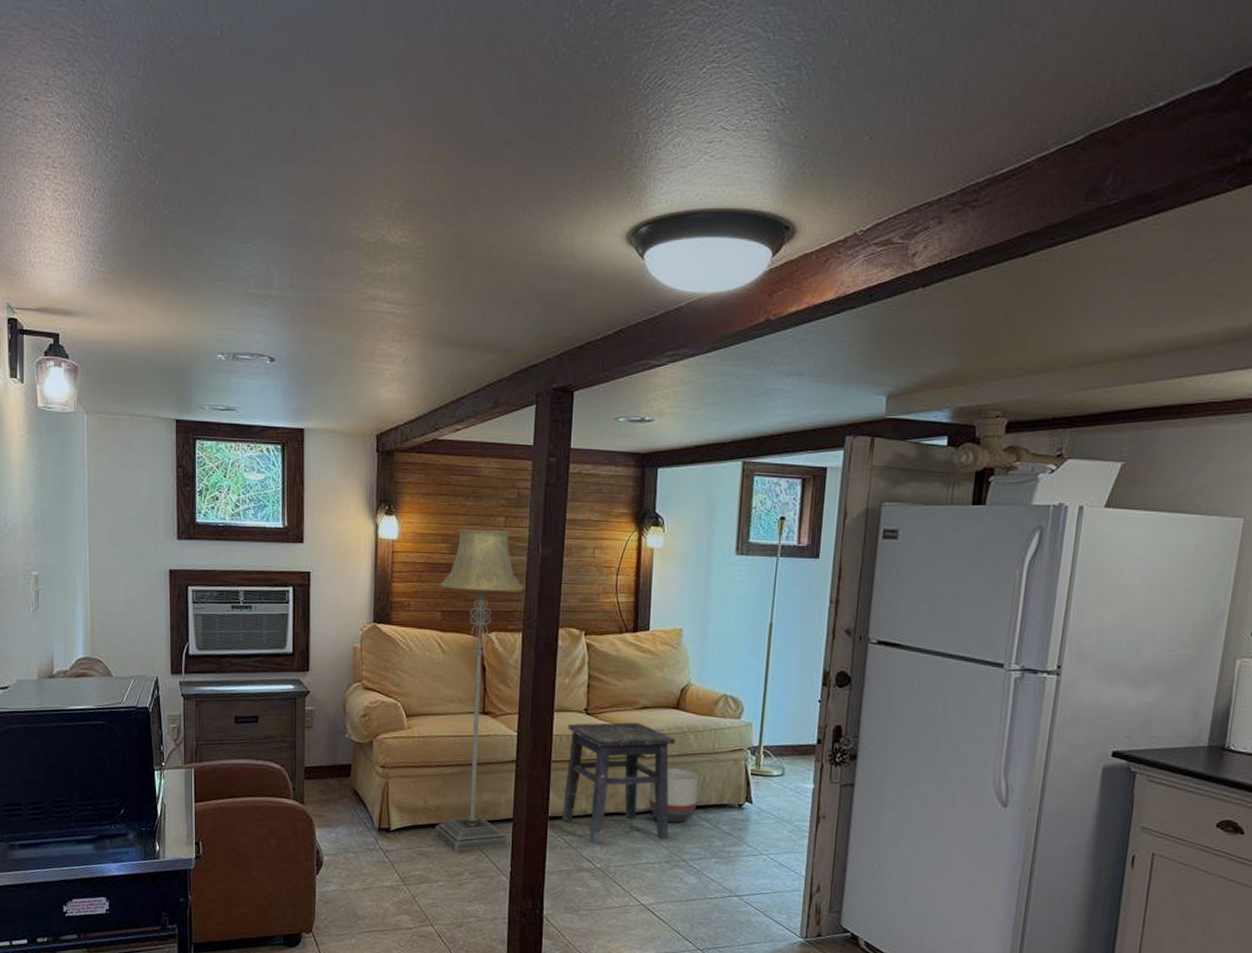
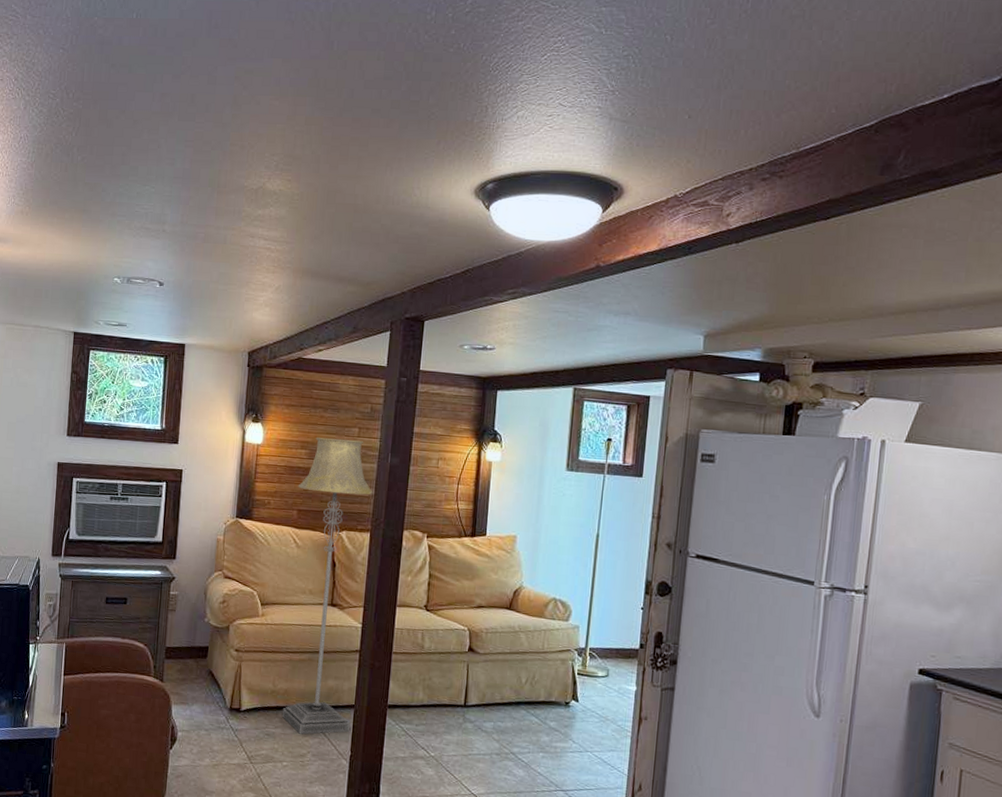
side table: present [562,722,676,845] -> none [400,618,508,734]
planter: present [648,768,699,823] -> none [481,664,528,717]

